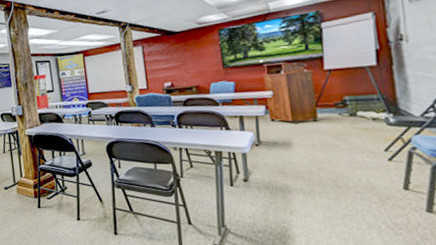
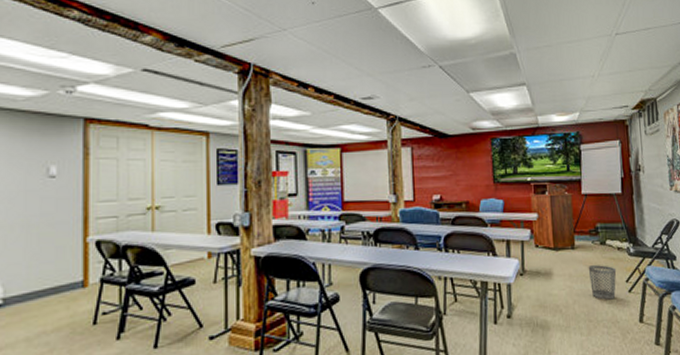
wastebasket: none [334,135,372,168] -> present [588,265,617,300]

